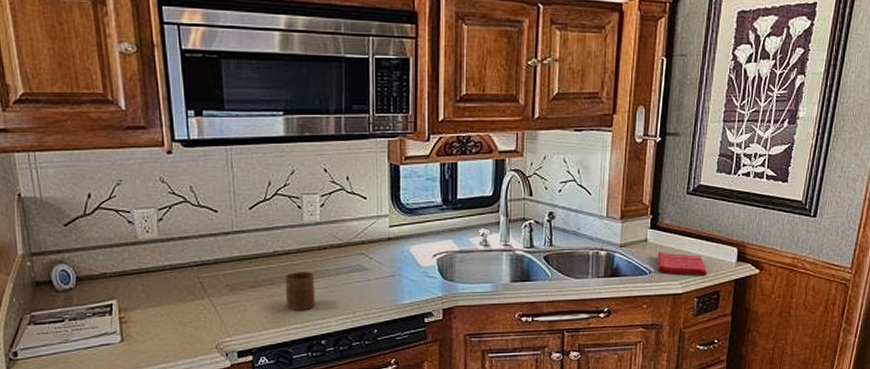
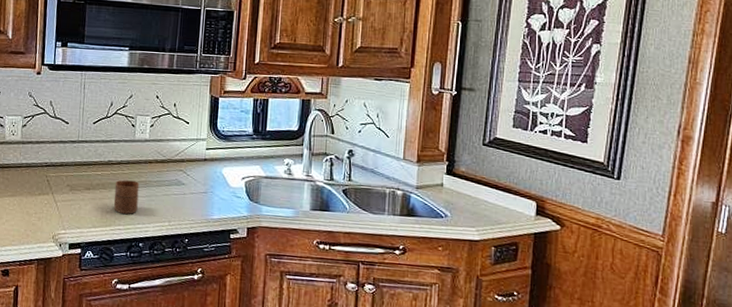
dish towel: present [657,251,708,277] -> none [453,196,505,226]

